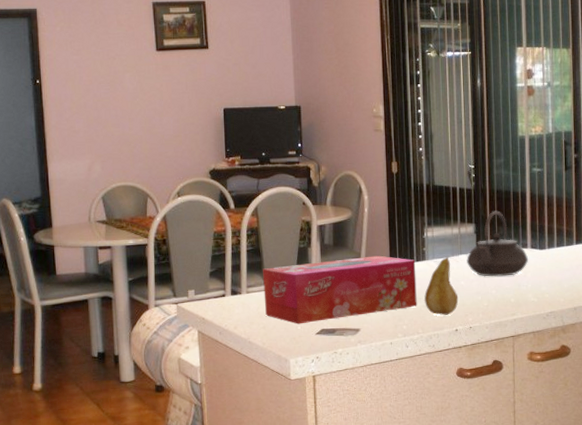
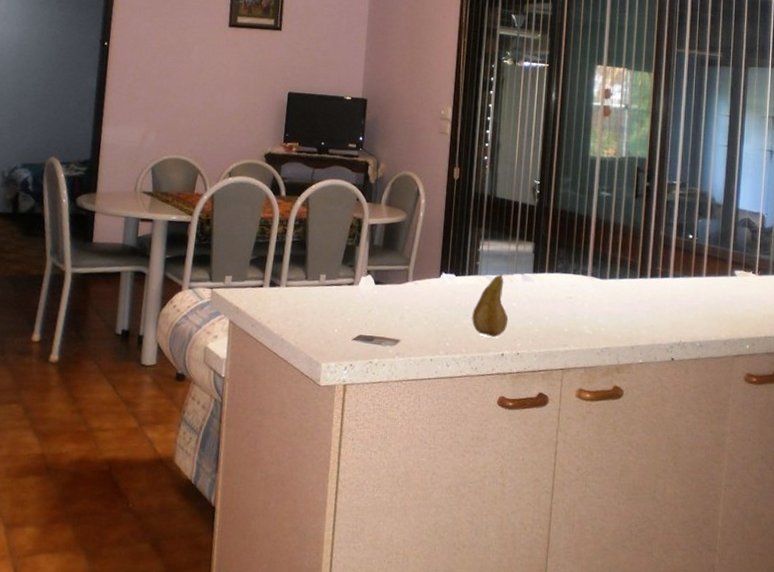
tissue box: present [263,255,417,324] -> none [302,262,467,327]
teapot: present [467,211,529,277] -> none [521,231,588,304]

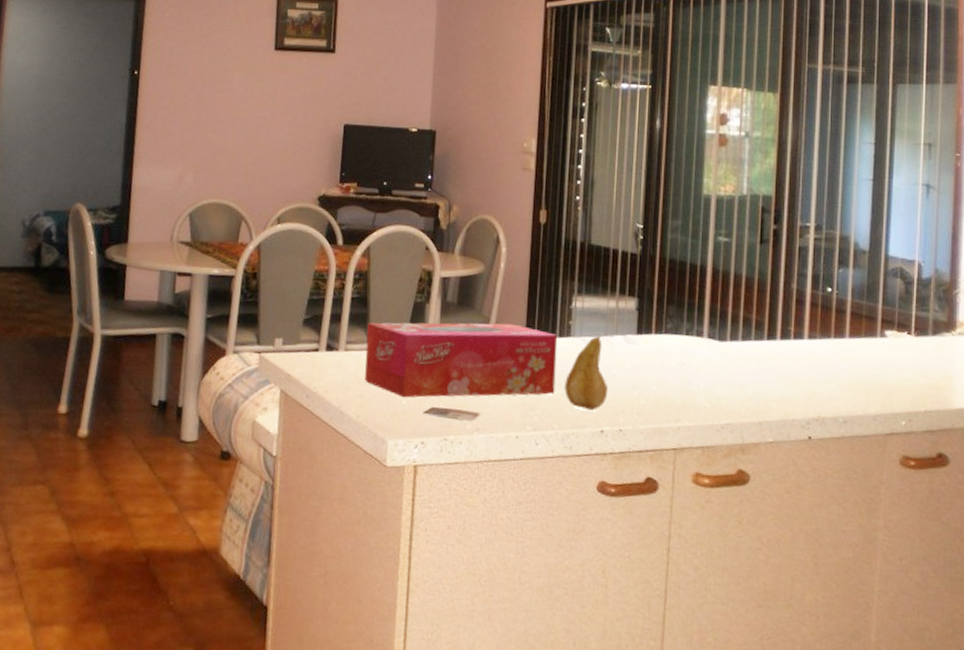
tissue box: none [302,262,467,327] -> present [364,322,558,398]

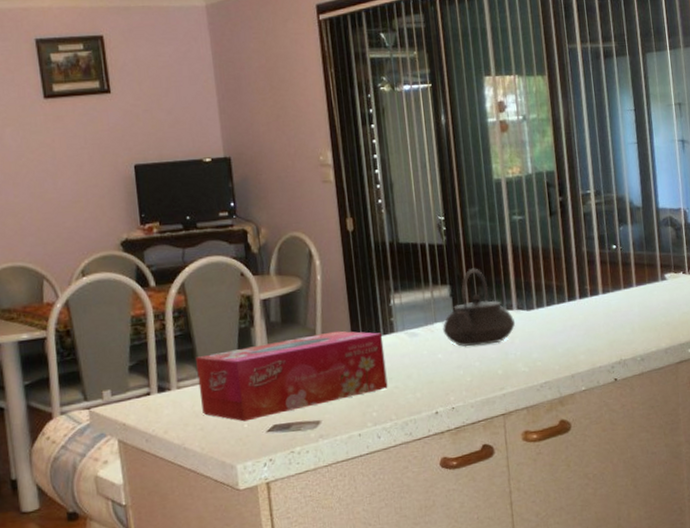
fruit: present [564,335,608,410] -> none [395,326,437,397]
teapot: none [623,284,704,371] -> present [443,268,516,347]

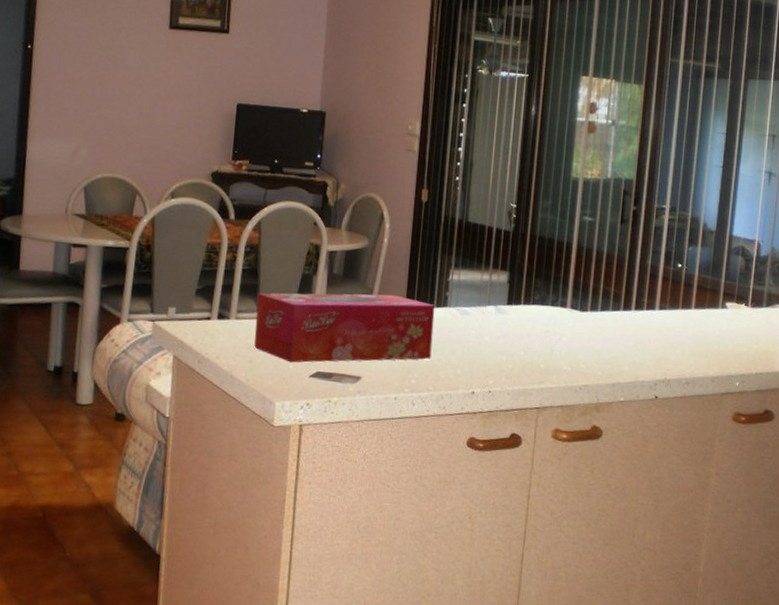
teapot: present [443,268,516,347] -> none [494,259,567,338]

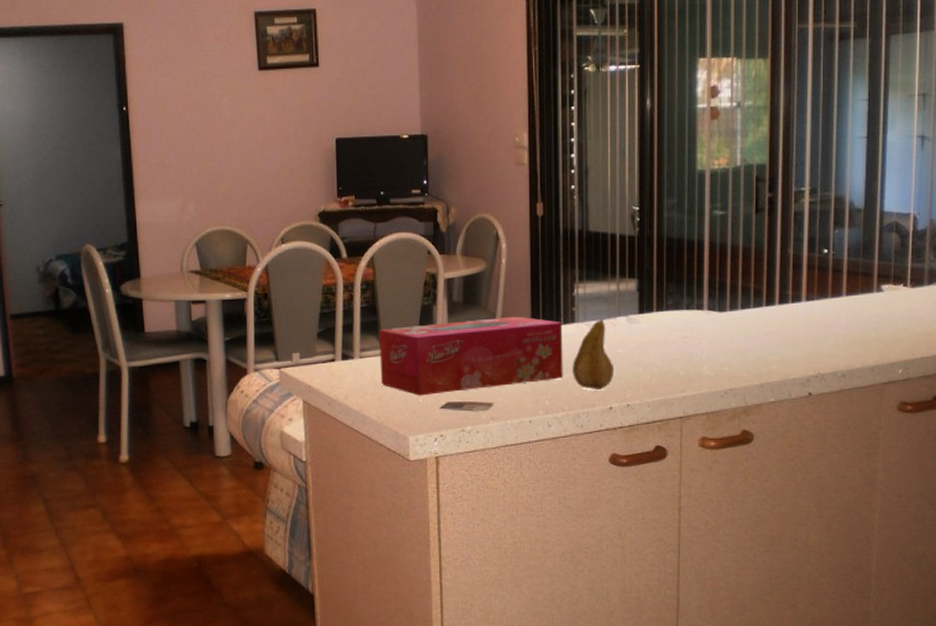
fruit: none [440,305,480,374] -> present [572,318,615,390]

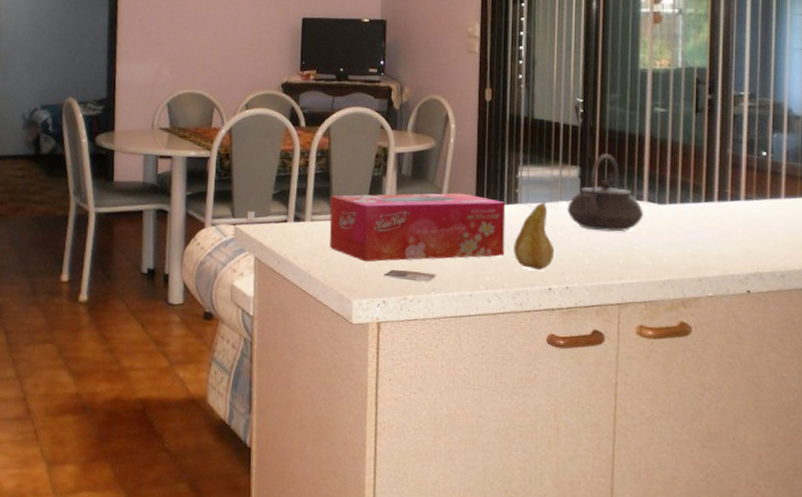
teapot: none [626,263,705,344] -> present [567,153,644,232]

